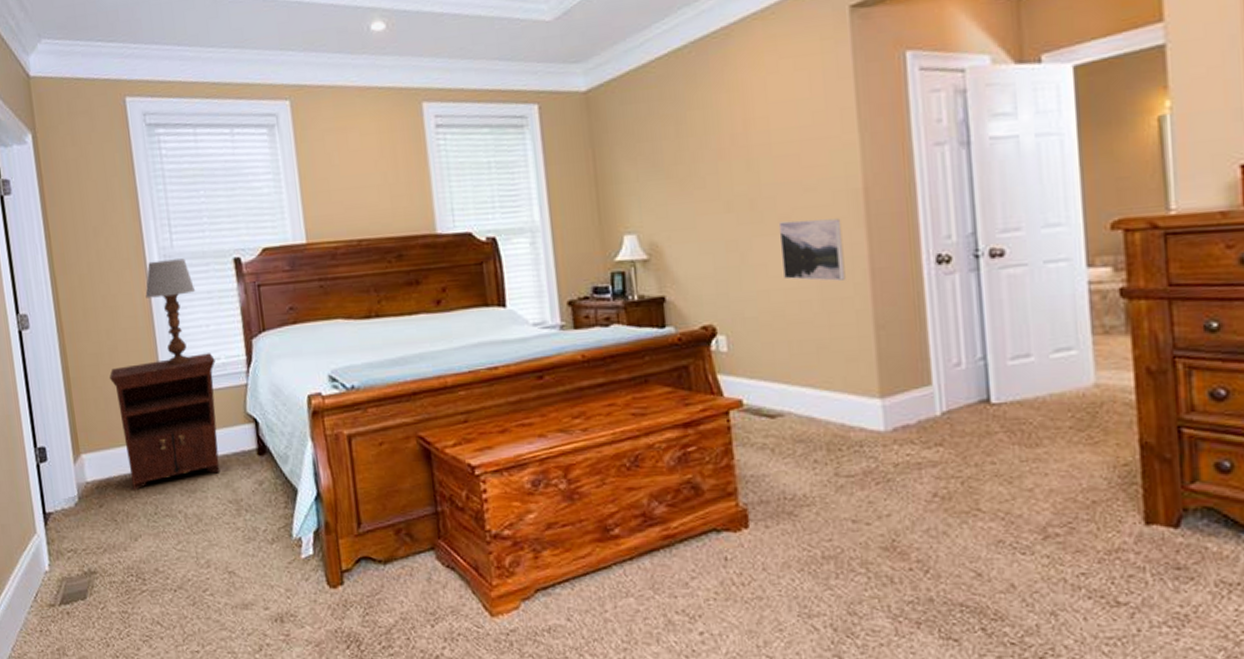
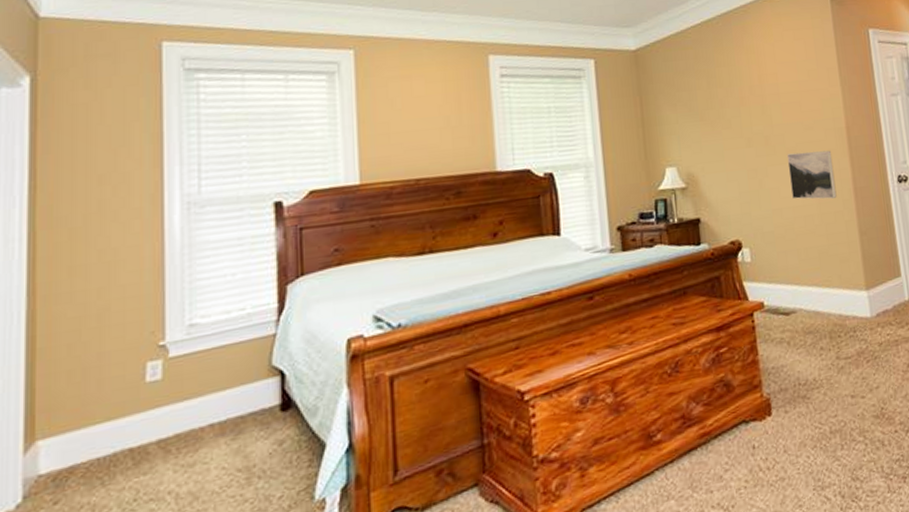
nightstand: present [110,353,220,491] -> none [94,304,239,477]
table lamp: present [145,258,196,366] -> none [158,205,224,323]

